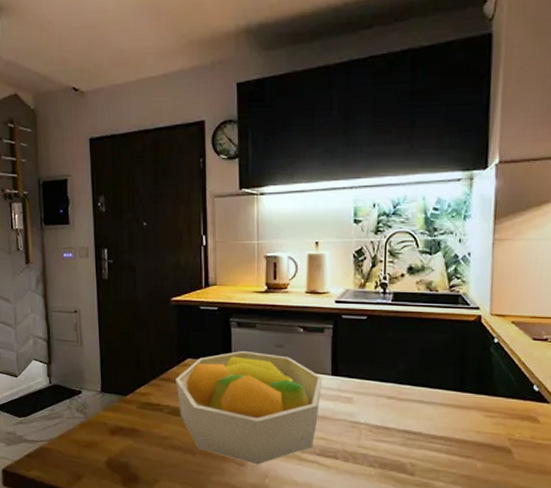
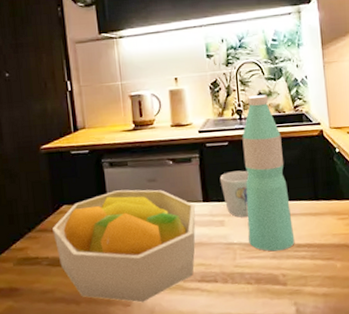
mug: none [352,348,386,398] -> present [219,170,249,218]
water bottle: none [377,269,431,439] -> present [242,94,295,252]

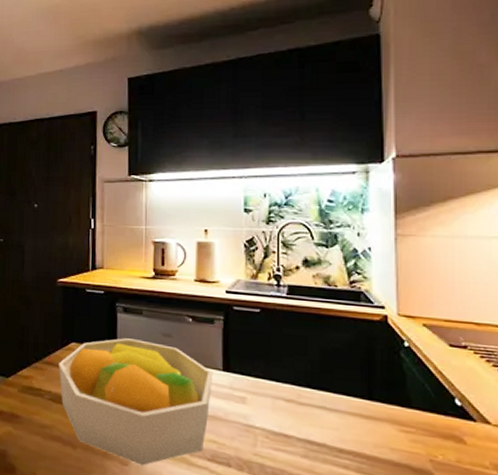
mug: present [219,170,249,218] -> none [245,343,282,400]
water bottle: present [242,94,295,252] -> none [275,261,336,451]

